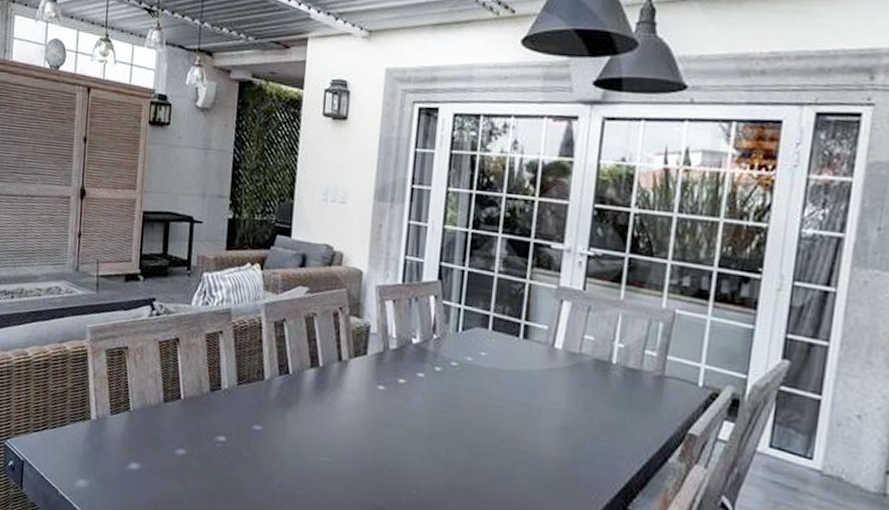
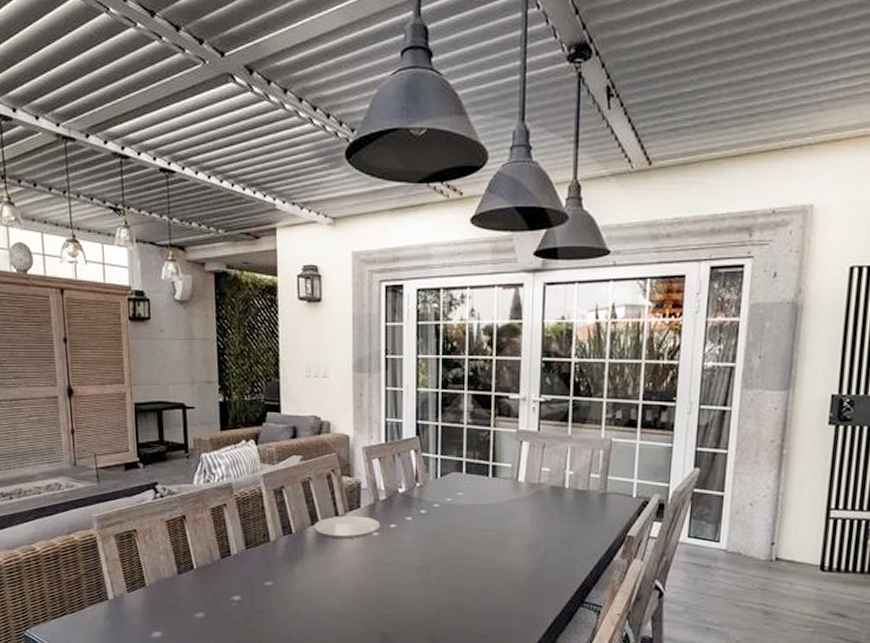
plate: none [313,361,388,390] -> present [314,516,381,539]

